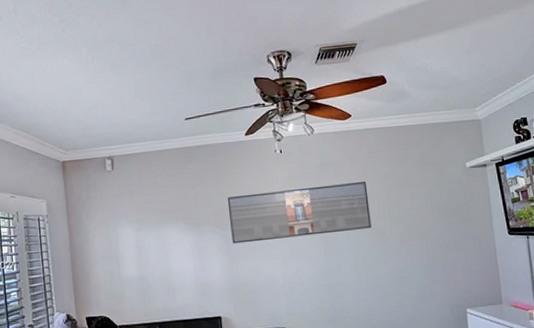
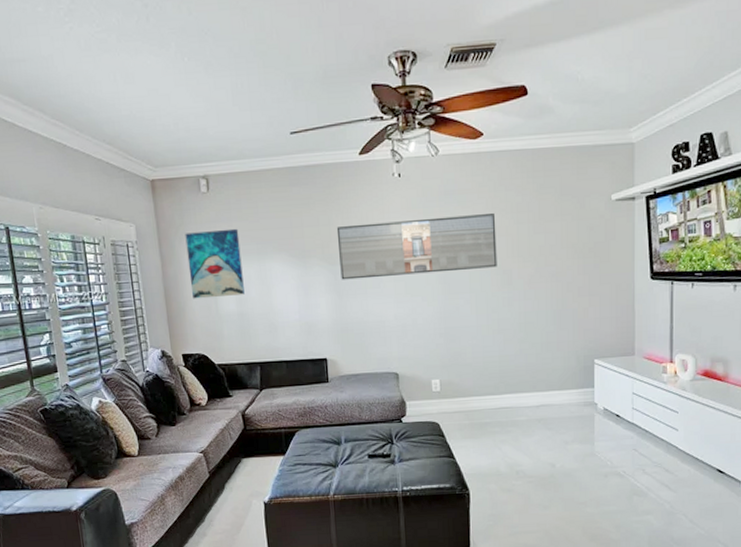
wall art: none [91,201,145,266] -> present [185,228,245,299]

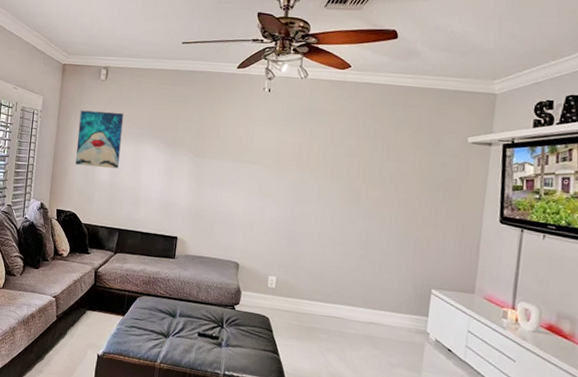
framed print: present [336,214,497,280] -> none [202,125,352,185]

